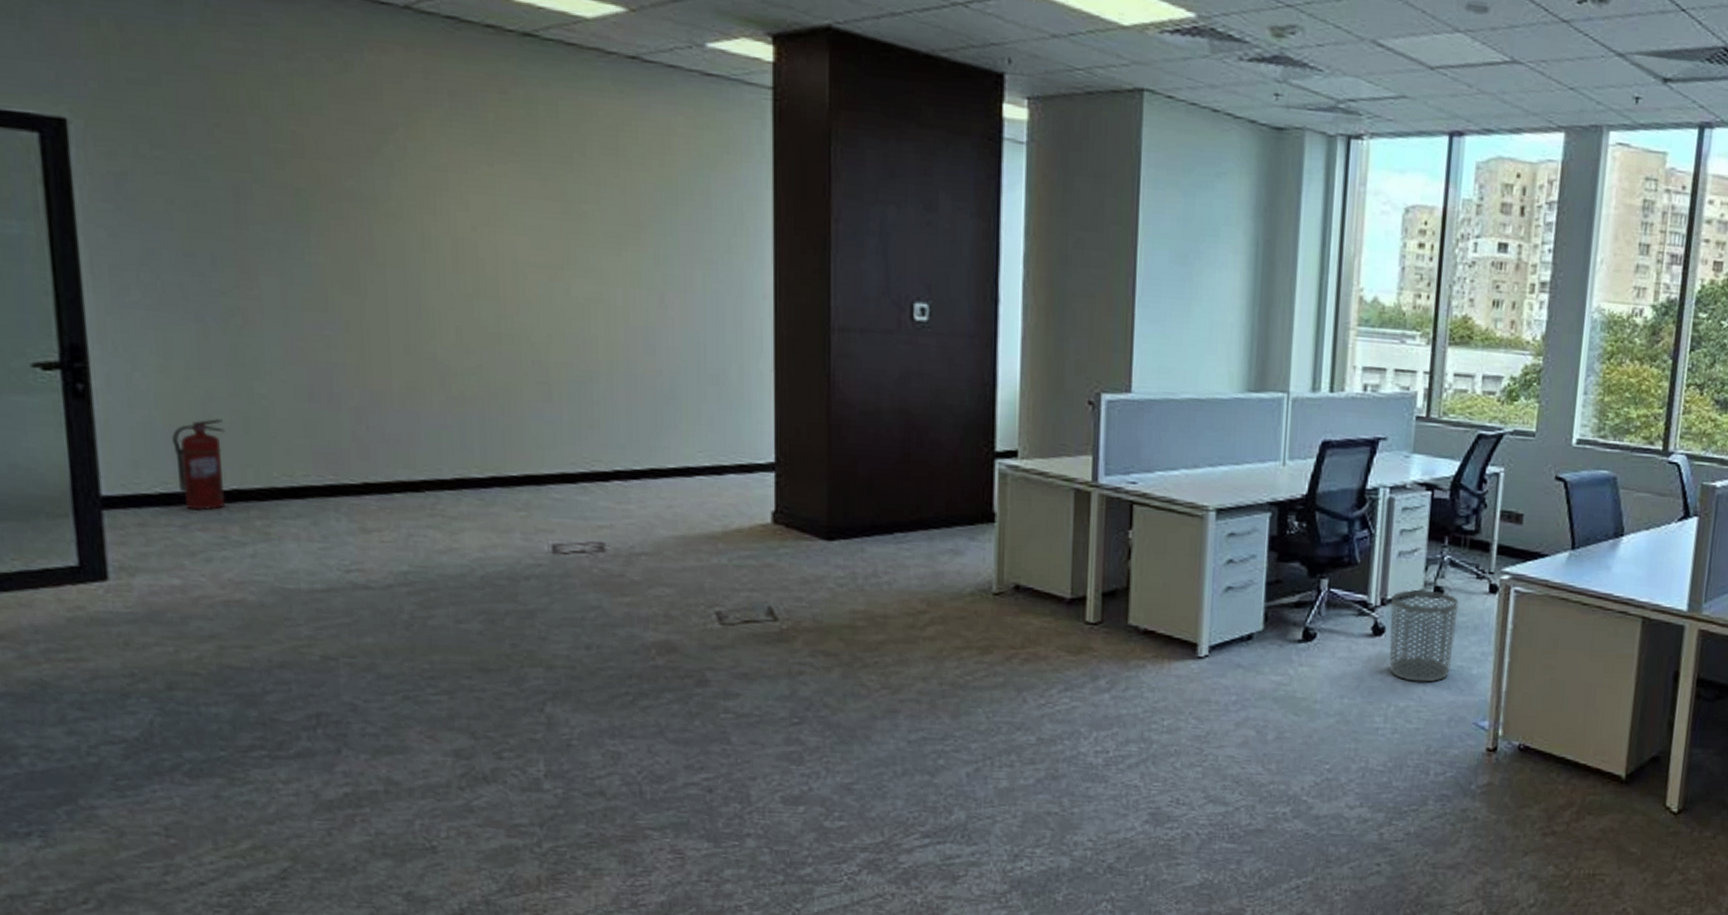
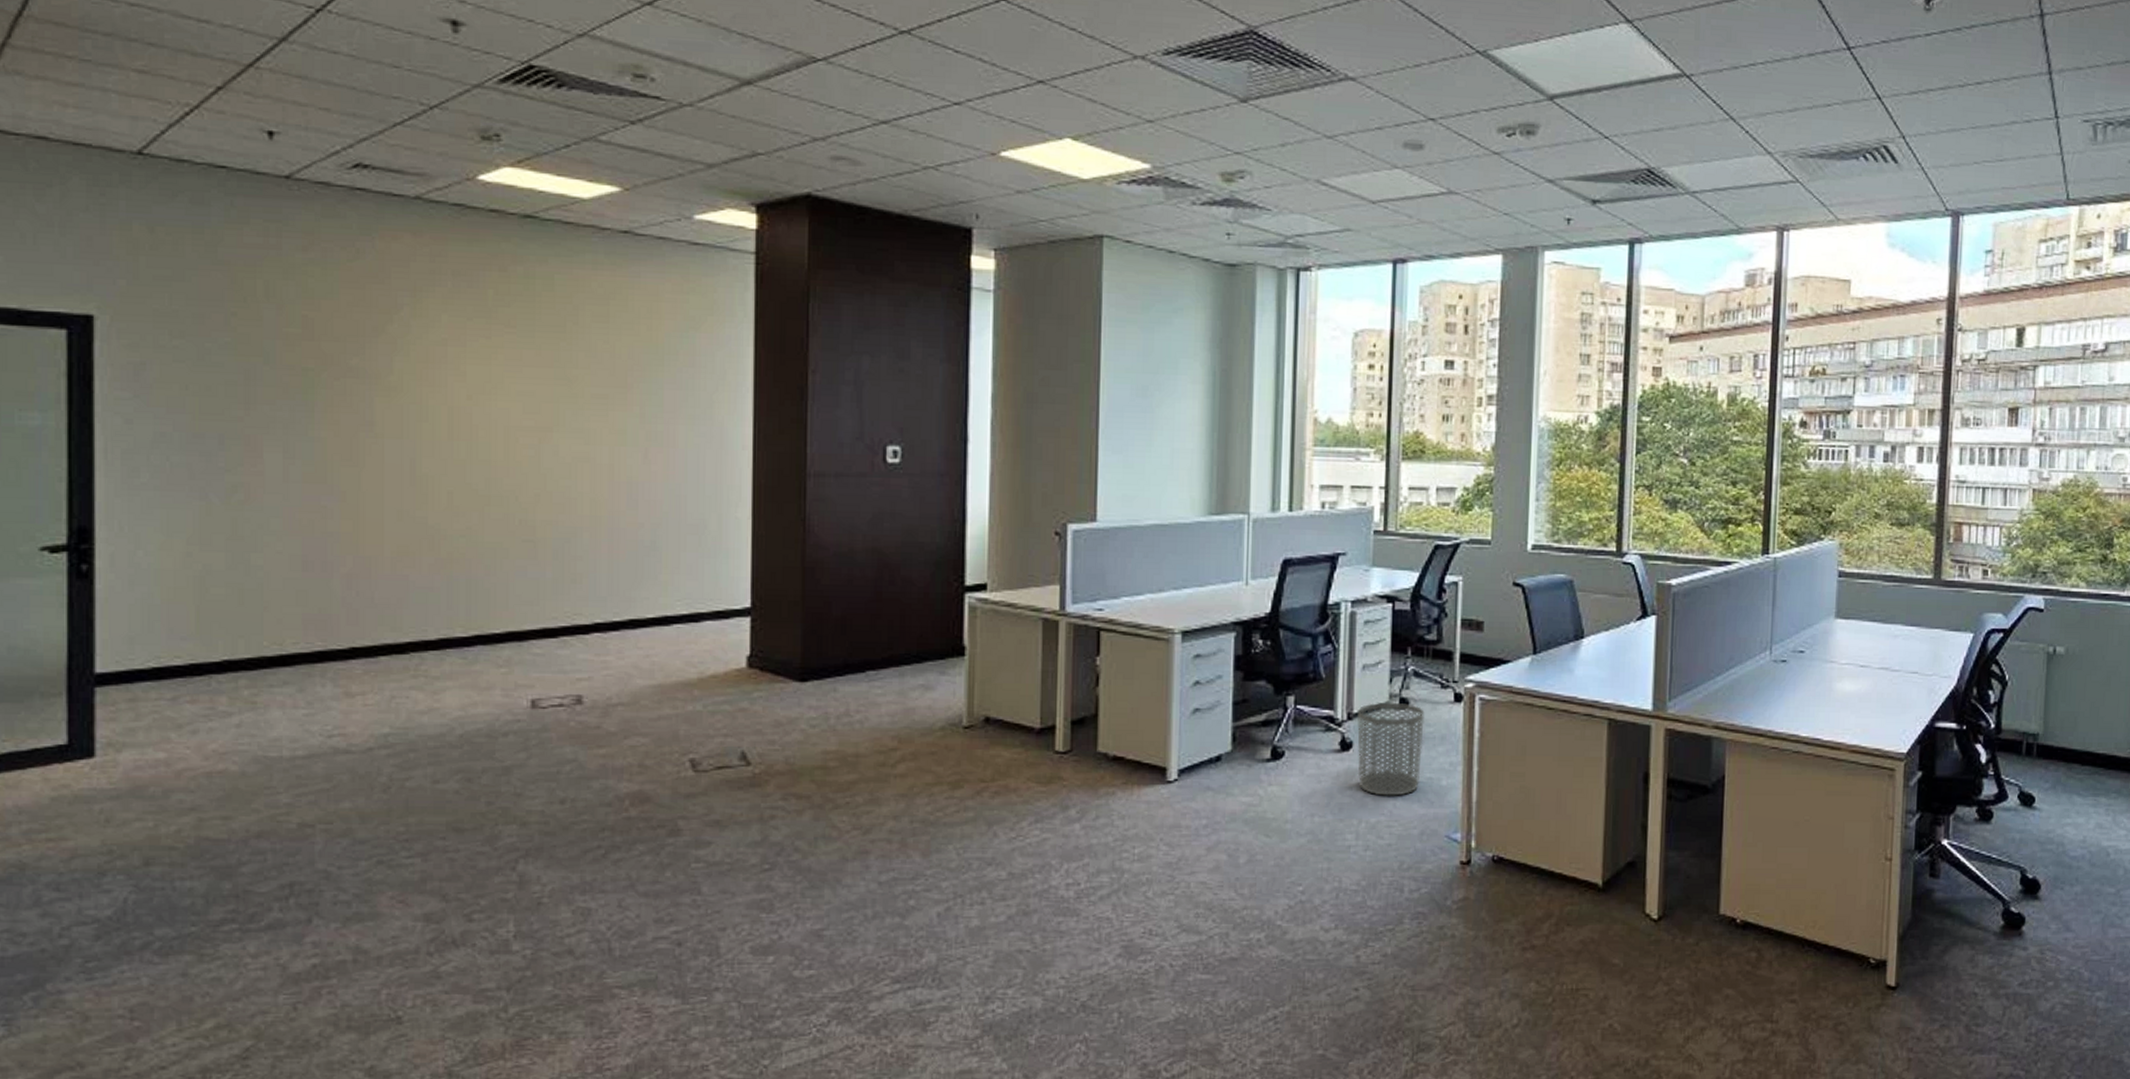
fire extinguisher: present [172,419,225,511] -> none [169,592,220,683]

